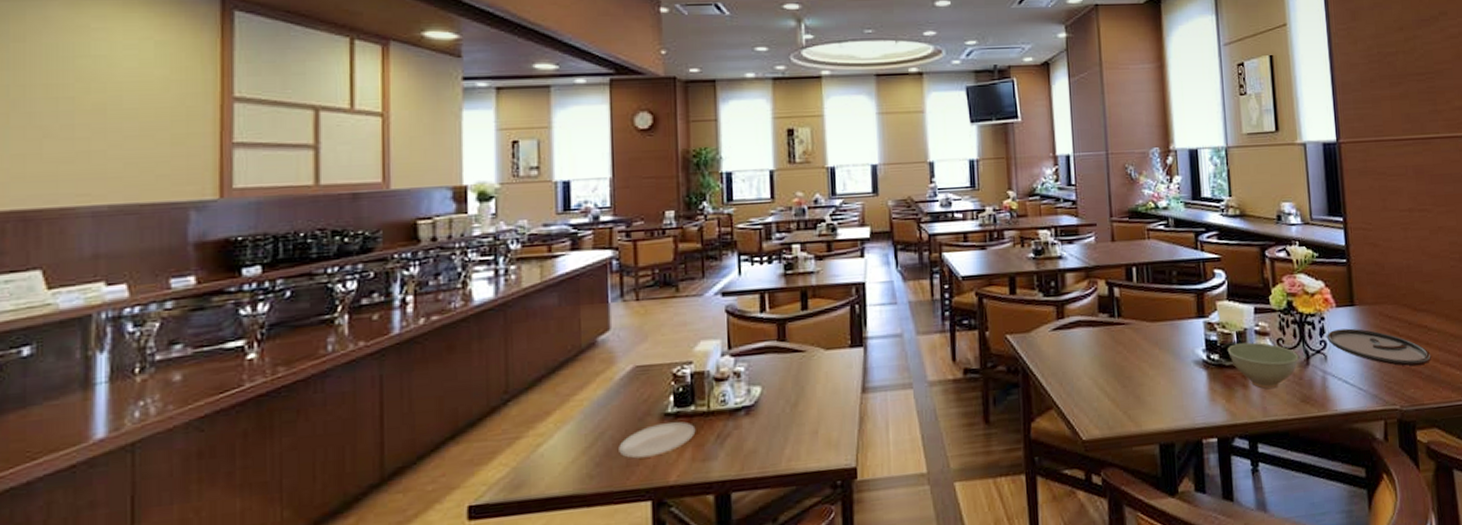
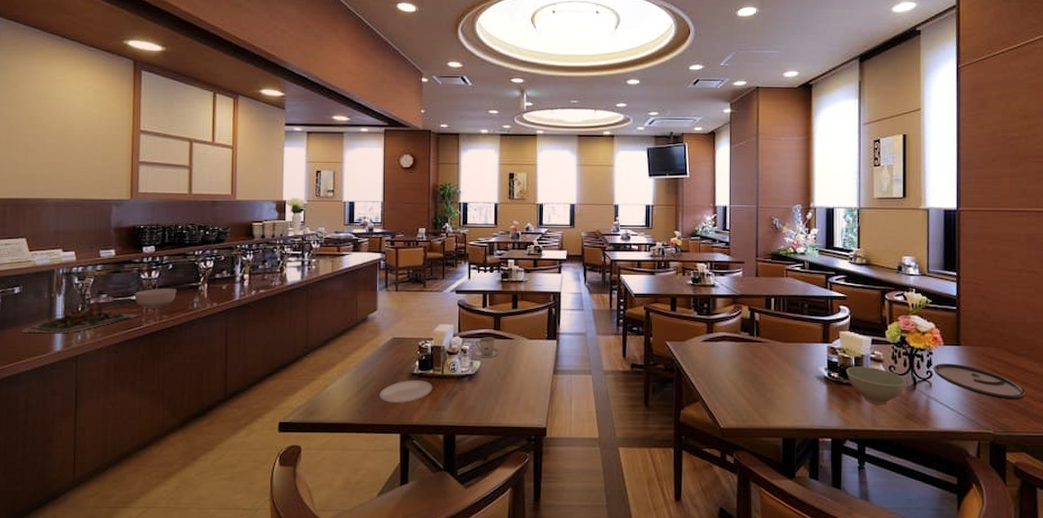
food platter: none [30,352,241,417] -> present [19,300,141,334]
bowl: none [229,325,299,361] -> present [134,288,177,309]
teacup: none [751,351,788,382] -> present [474,337,500,358]

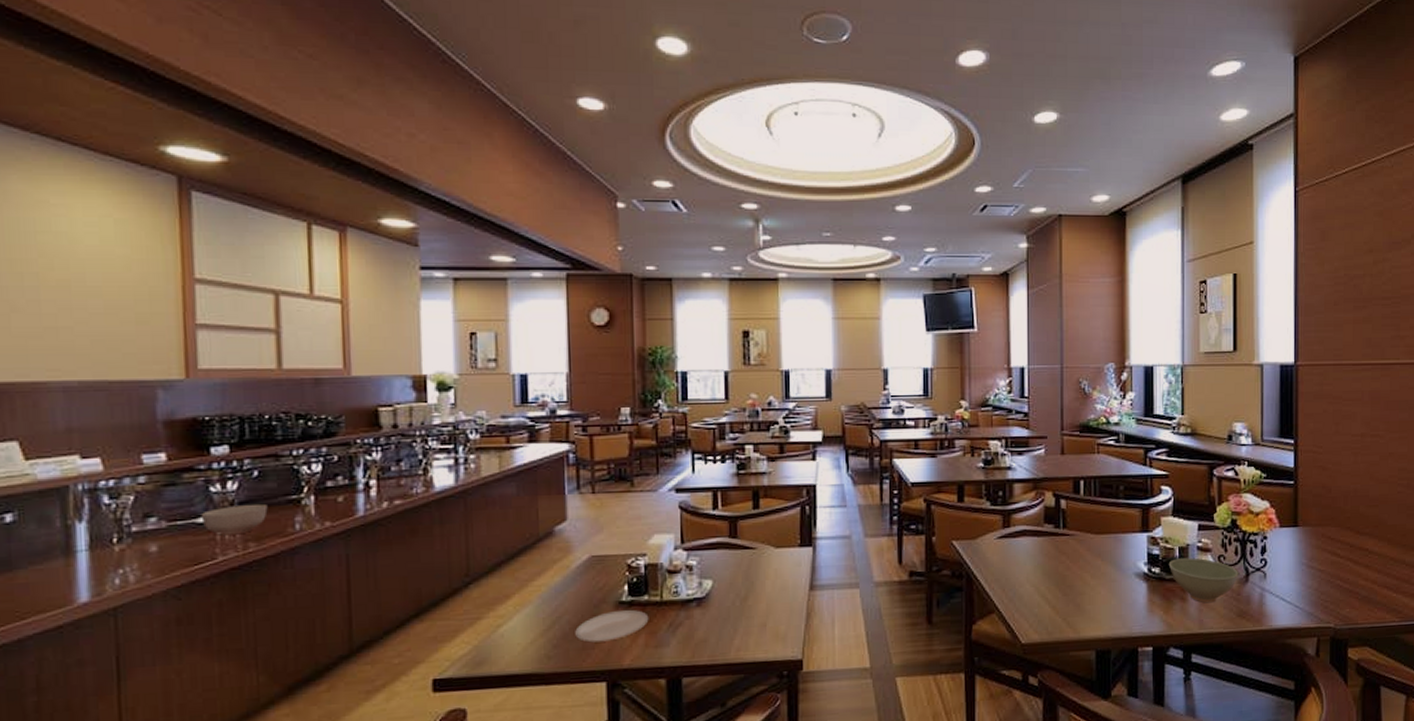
food platter: present [19,300,141,334] -> none [17,525,213,579]
teacup: present [474,337,500,358] -> none [703,547,738,576]
plate: present [933,363,1026,400] -> none [1268,548,1369,587]

